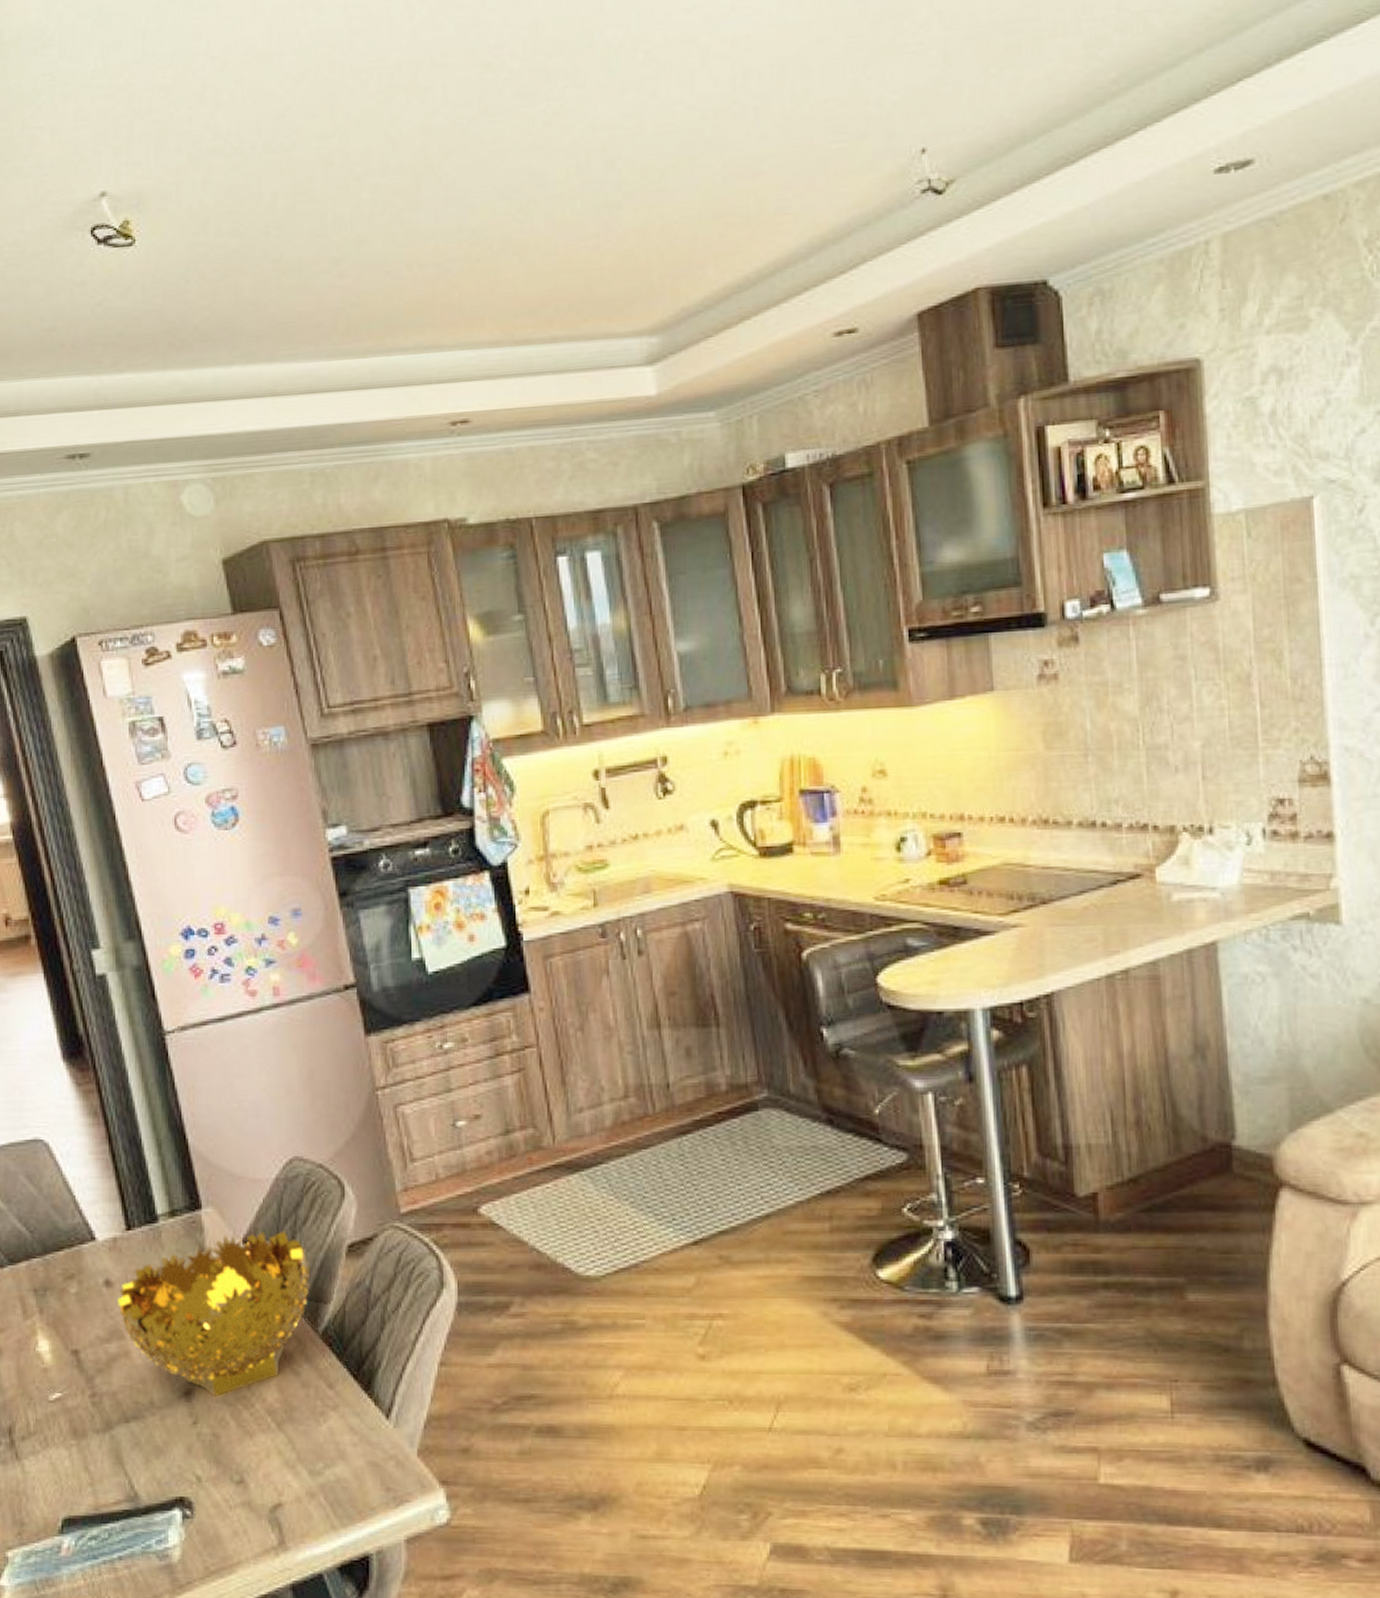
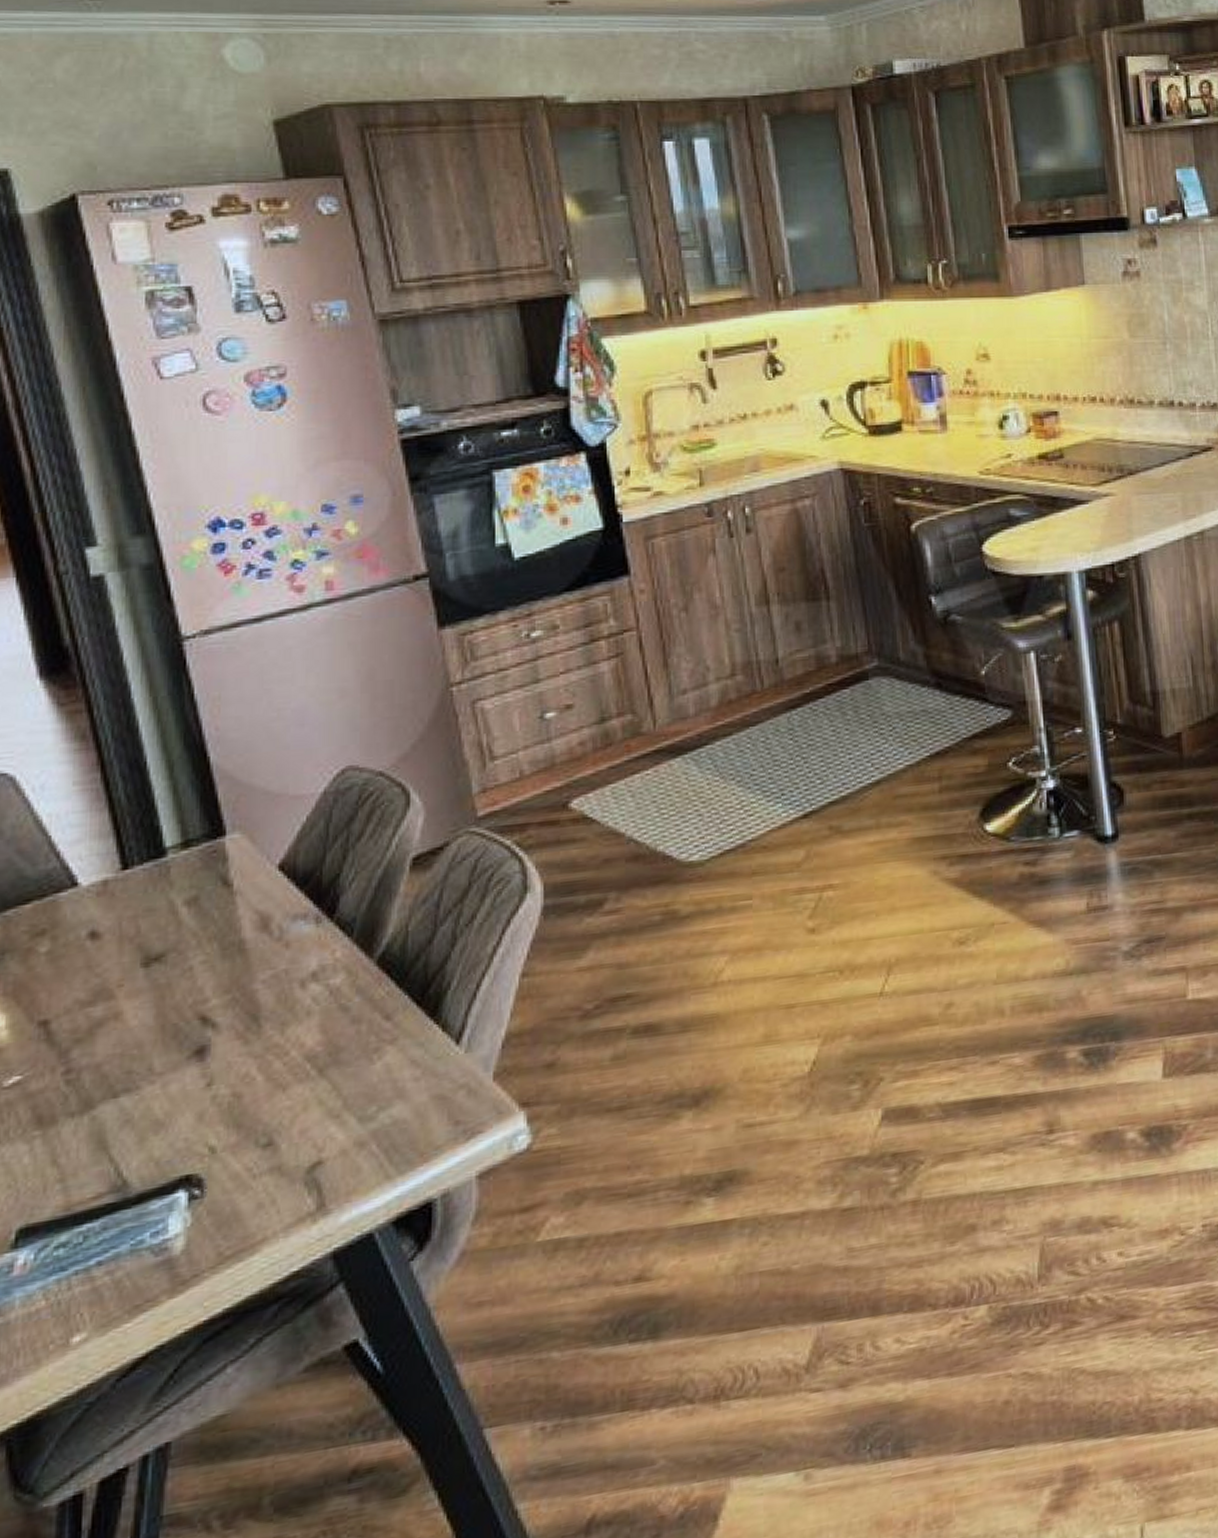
decorative bowl: present [118,1231,310,1397] -> none [107,850,364,1051]

